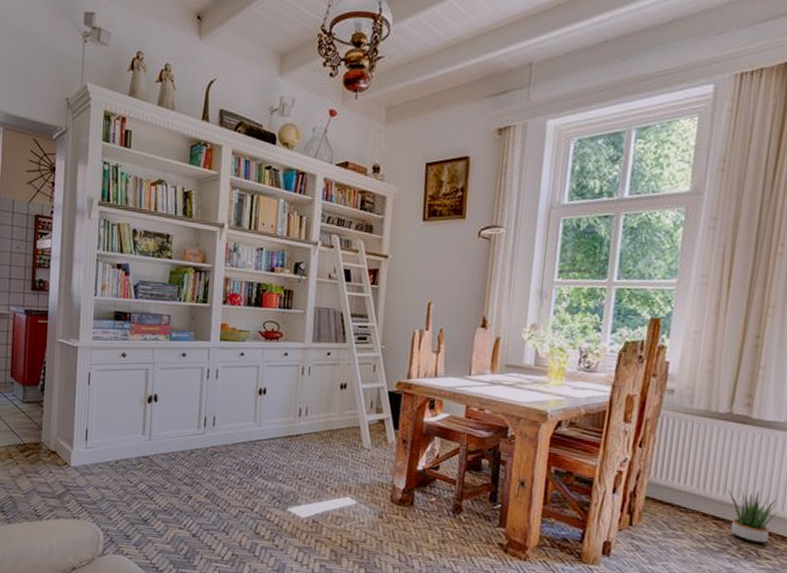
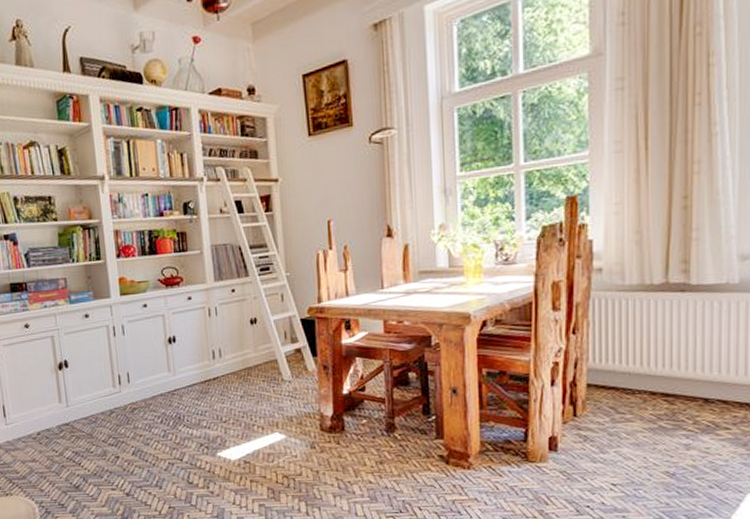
potted plant: present [728,489,778,543] -> none [674,359,732,414]

